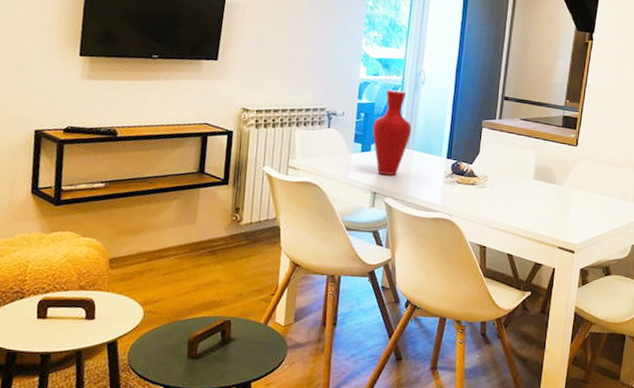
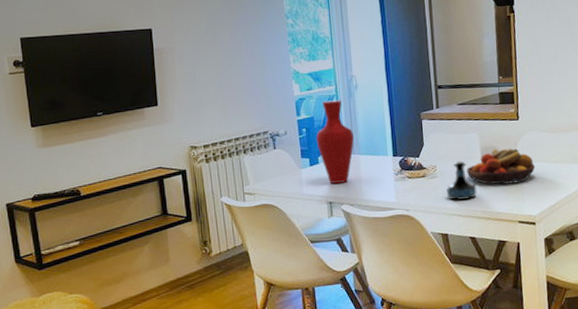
tequila bottle: none [493,175,524,216] -> present [446,161,477,200]
fruit bowl: none [517,170,585,209] -> present [467,148,536,185]

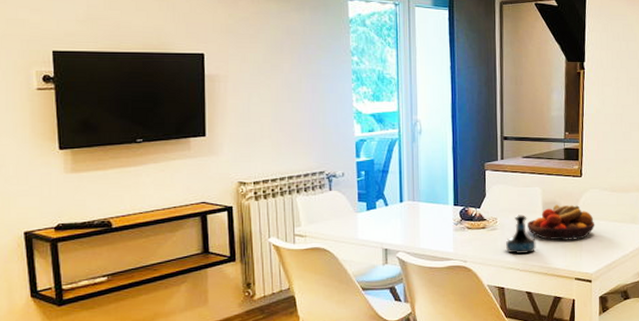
vase: present [316,100,355,184] -> none [375,144,415,230]

